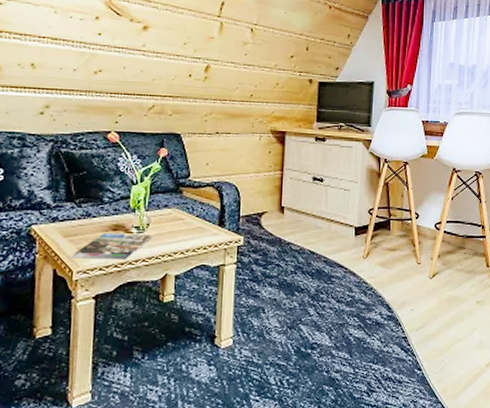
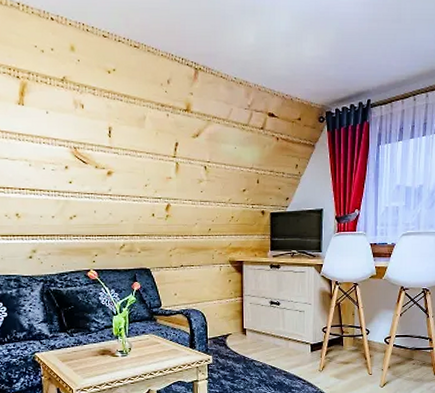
magazine: present [68,233,153,260] -> none [67,357,135,380]

